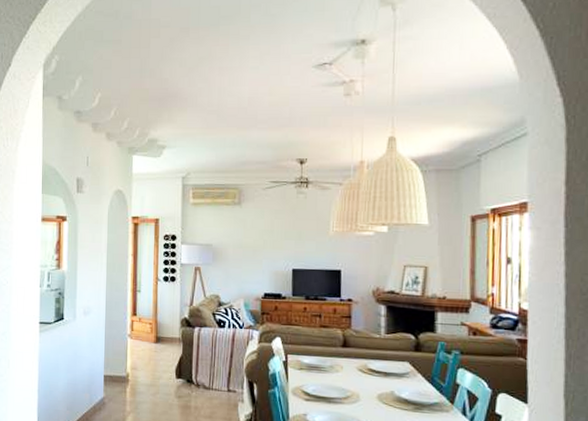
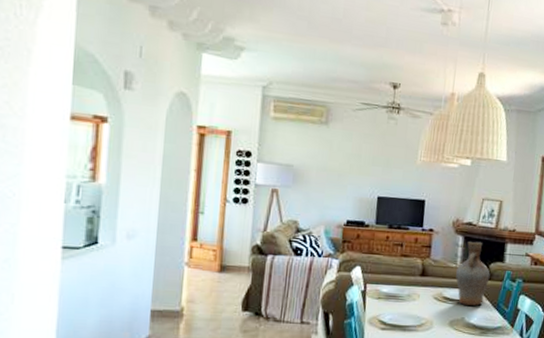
vase: none [380,310,420,379] -> present [455,241,490,306]

